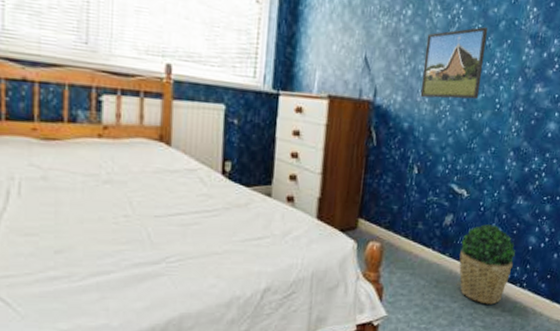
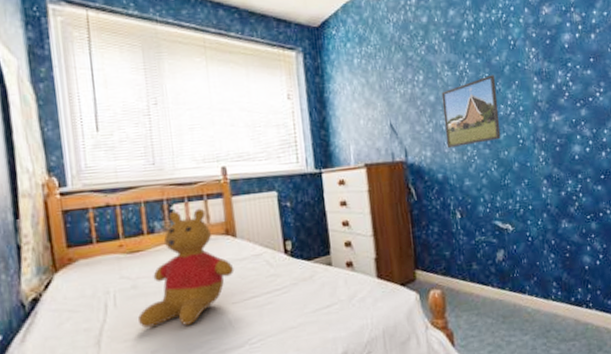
teddy bear: none [45,102,163,230] -> present [138,208,235,328]
potted plant: present [459,224,515,305] -> none [517,252,574,332]

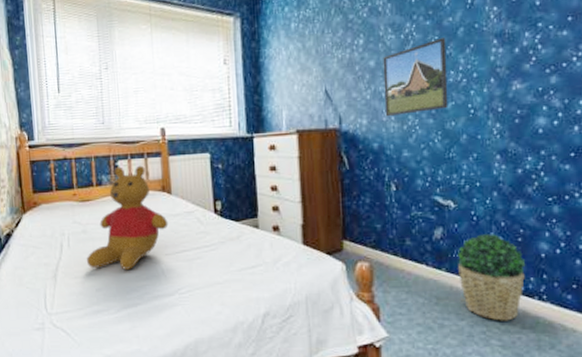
potted plant: none [517,252,574,332] -> present [456,234,525,321]

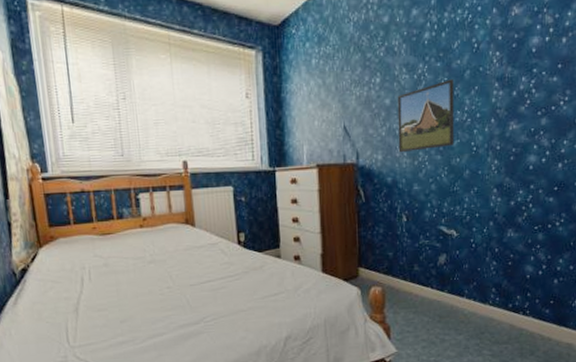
teddy bear: present [87,165,169,270] -> none [109,198,193,301]
potted plant: present [456,234,525,321] -> none [457,259,513,334]

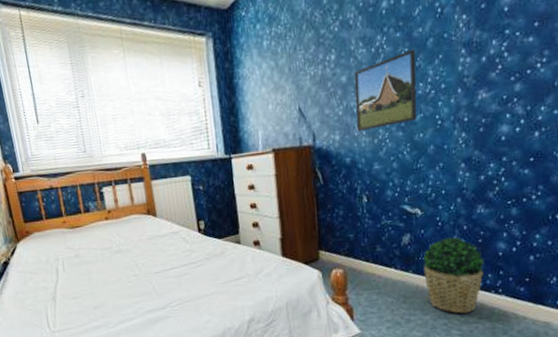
potted plant: none [457,259,513,334] -> present [422,237,484,314]

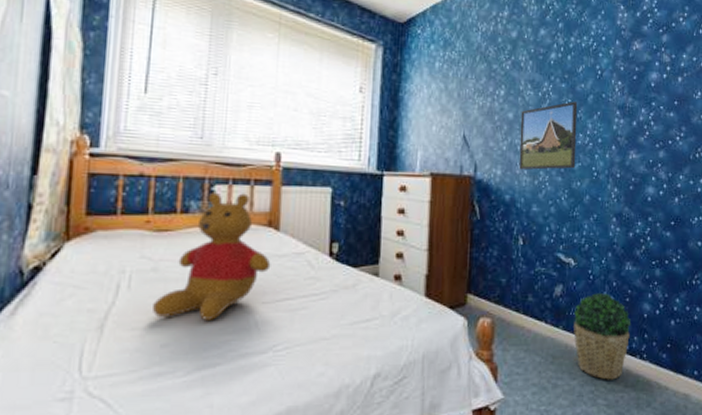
teddy bear: none [82,190,156,289] -> present [153,192,271,320]

